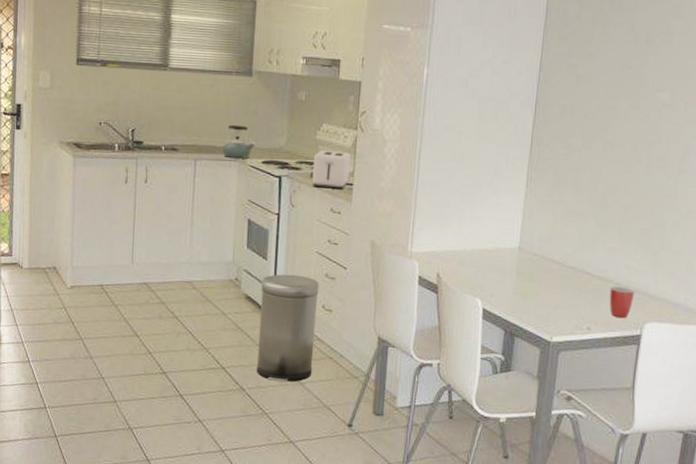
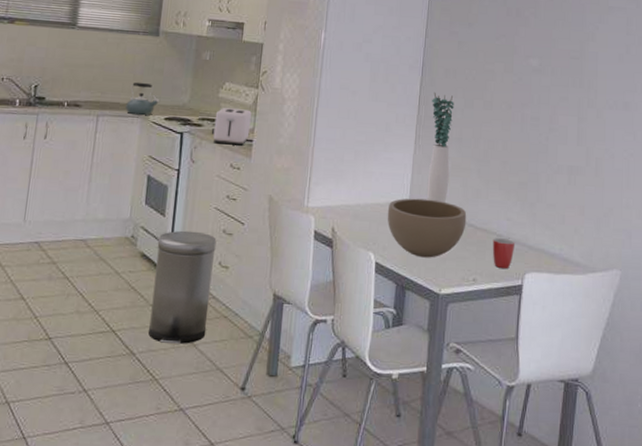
bowl: none [495,244,582,306] -> present [387,198,467,258]
vase: none [538,131,571,249] -> present [426,92,455,203]

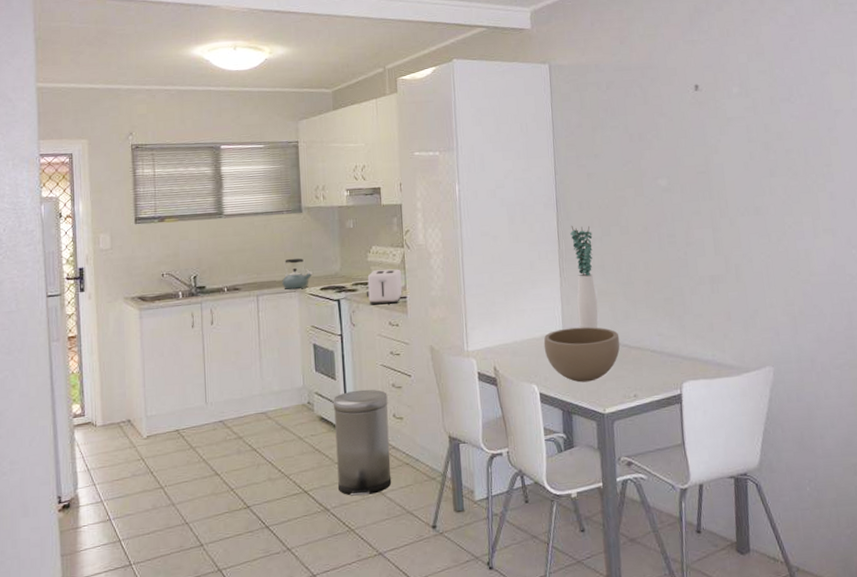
mug: present [492,237,516,268] -> none [647,352,670,381]

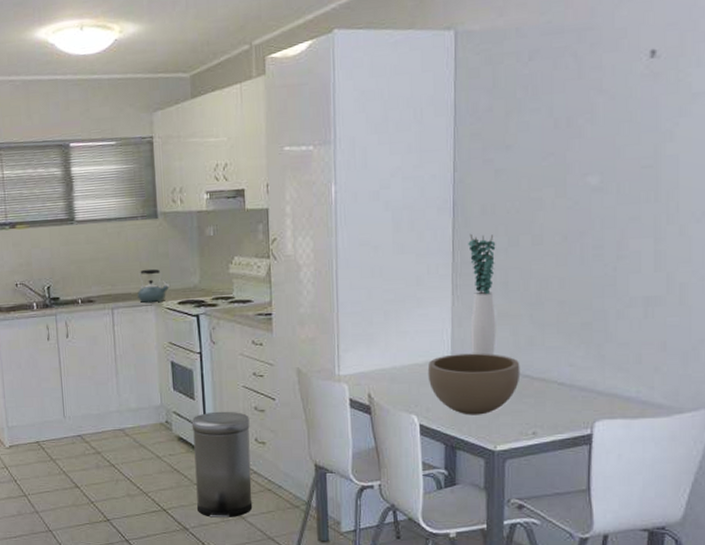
toaster: present [366,269,403,305] -> none [227,282,268,322]

